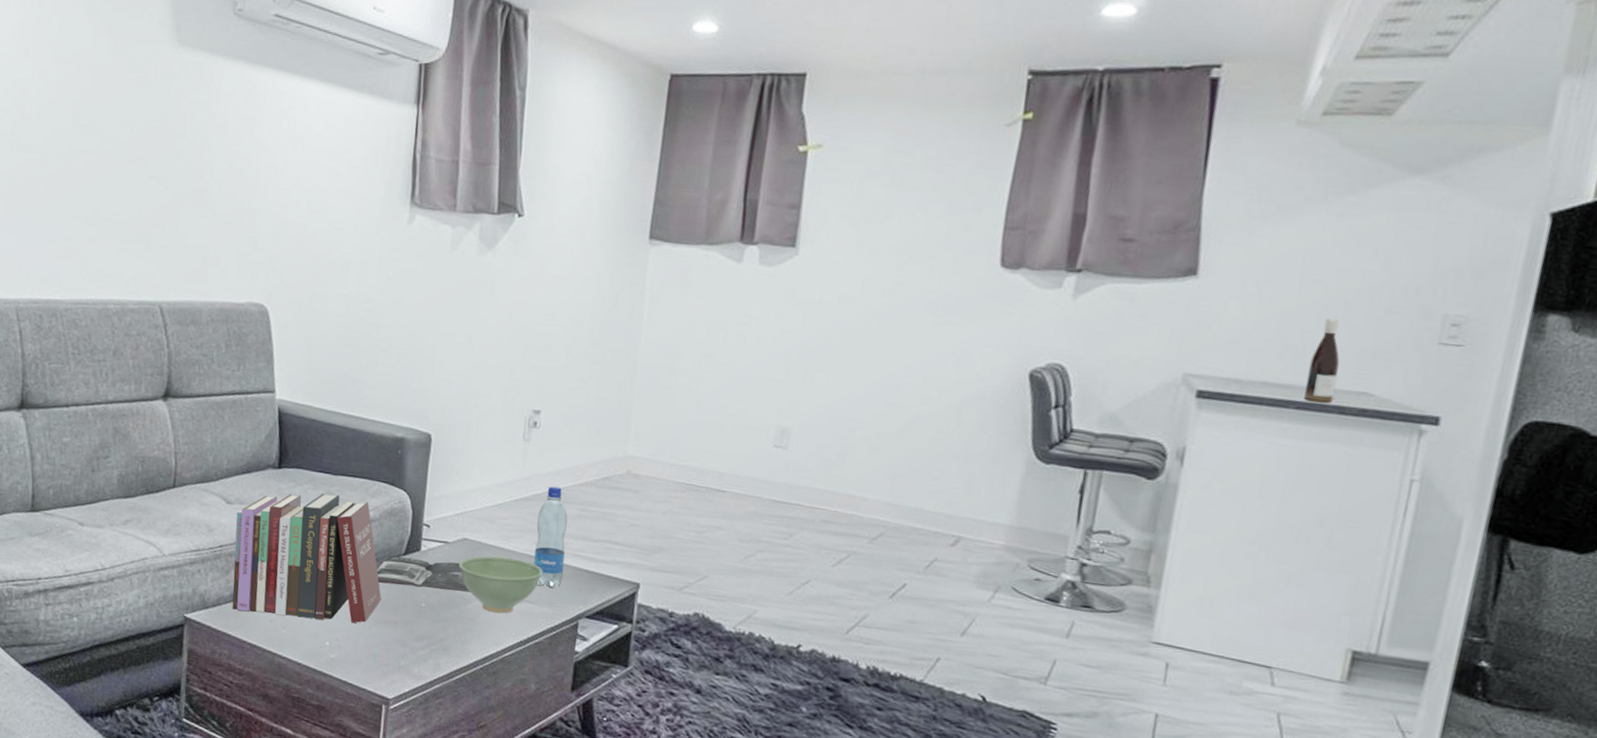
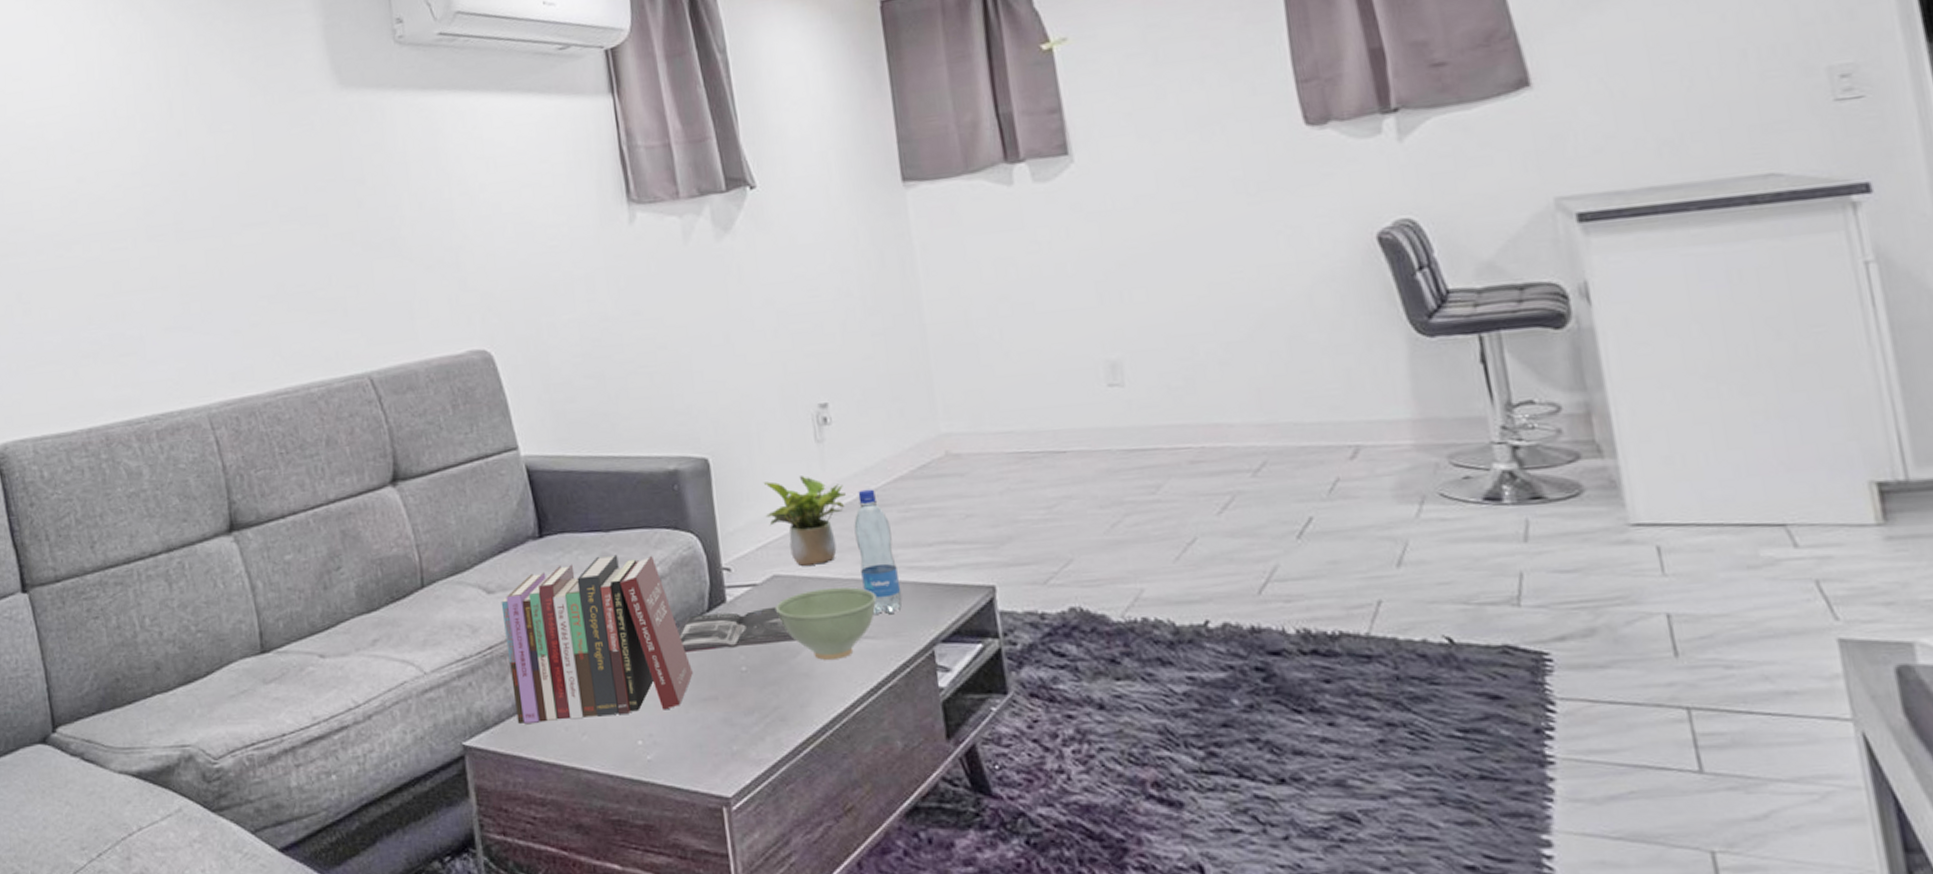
potted plant: none [468,463,538,538] -> present [764,476,846,566]
bottle: present [1304,318,1340,404] -> none [1694,98,1738,199]

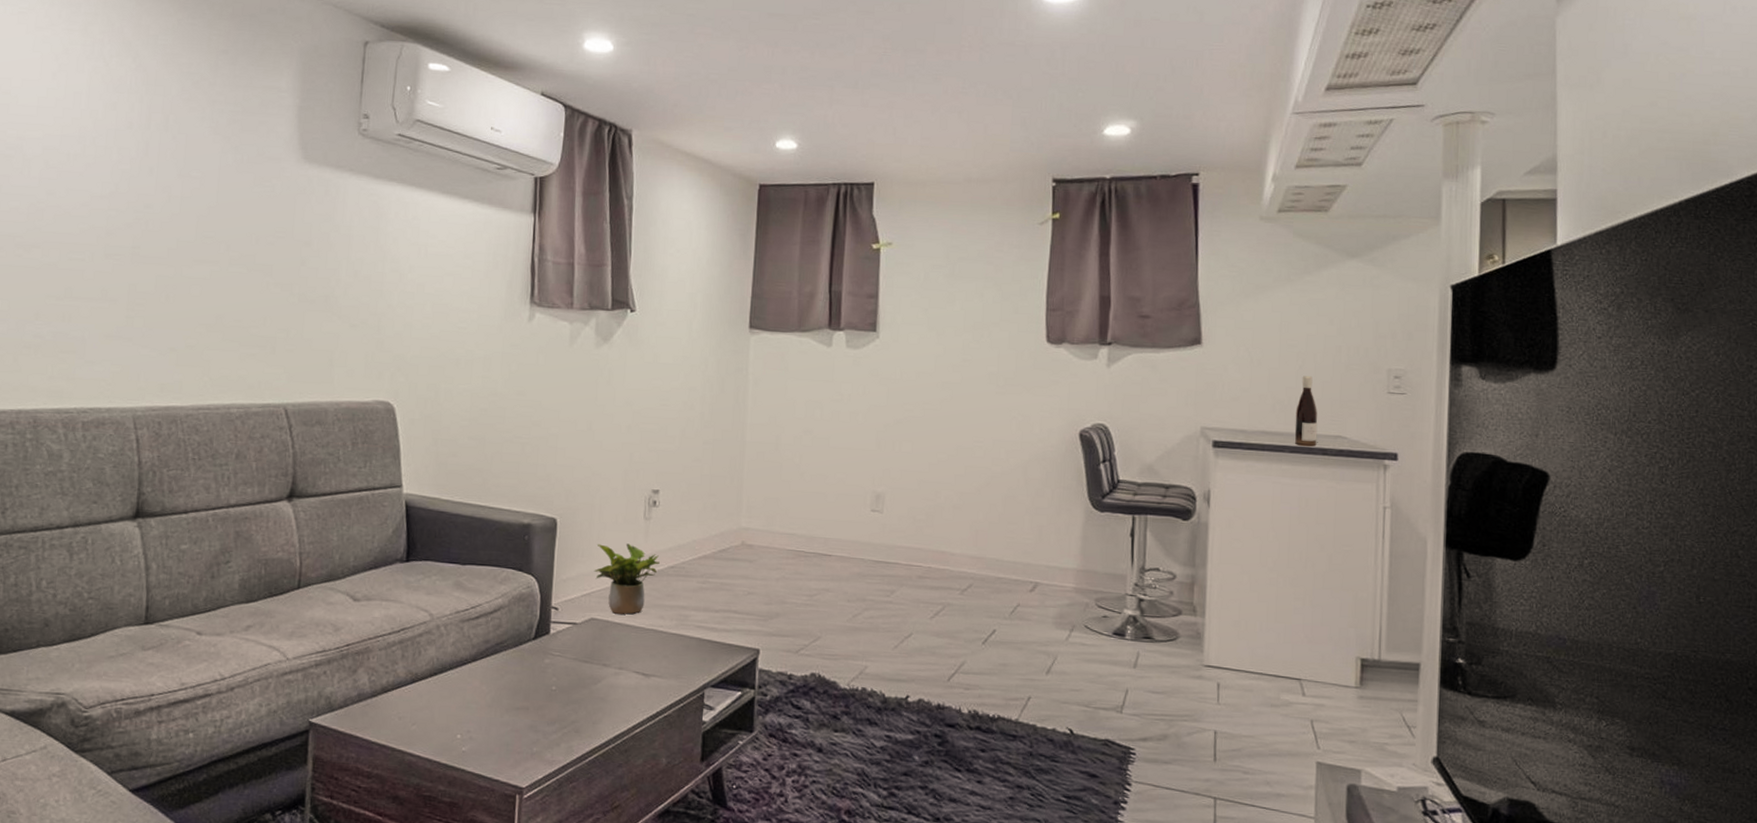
books: present [501,554,693,725] -> none [359,584,512,713]
magazine: present [677,606,797,652] -> none [506,641,600,672]
bowl: present [774,587,877,660] -> none [587,633,669,690]
bottle: present [853,489,902,616] -> none [659,561,689,661]
bottle: none [1694,98,1738,199] -> present [1294,376,1318,448]

